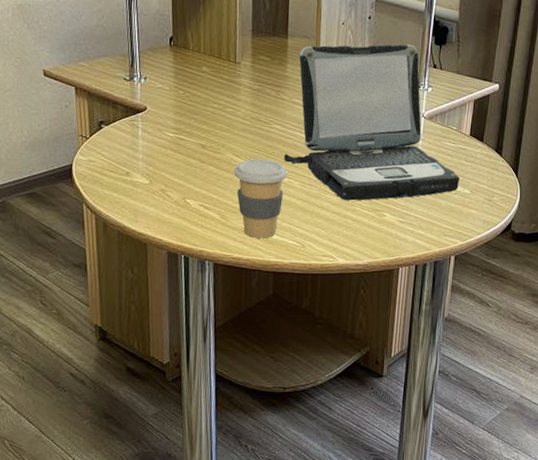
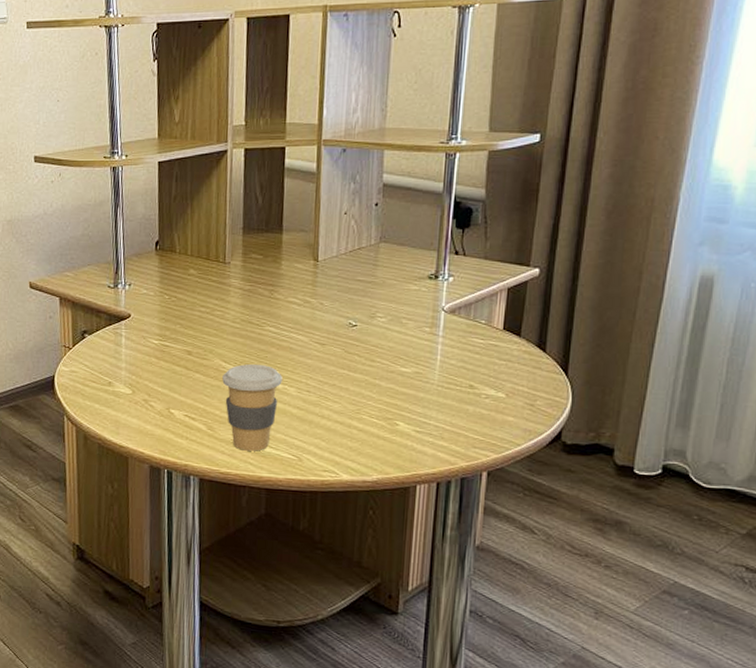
laptop: present [284,44,460,201] -> none [278,230,491,408]

